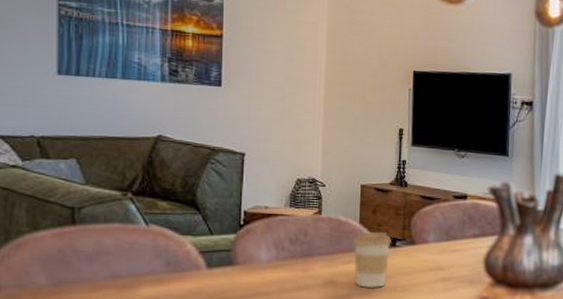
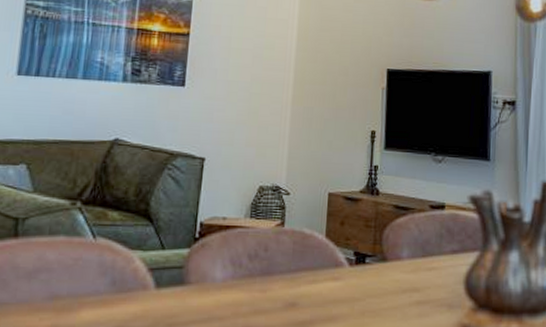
coffee cup: present [353,231,391,288] -> none [318,246,361,312]

